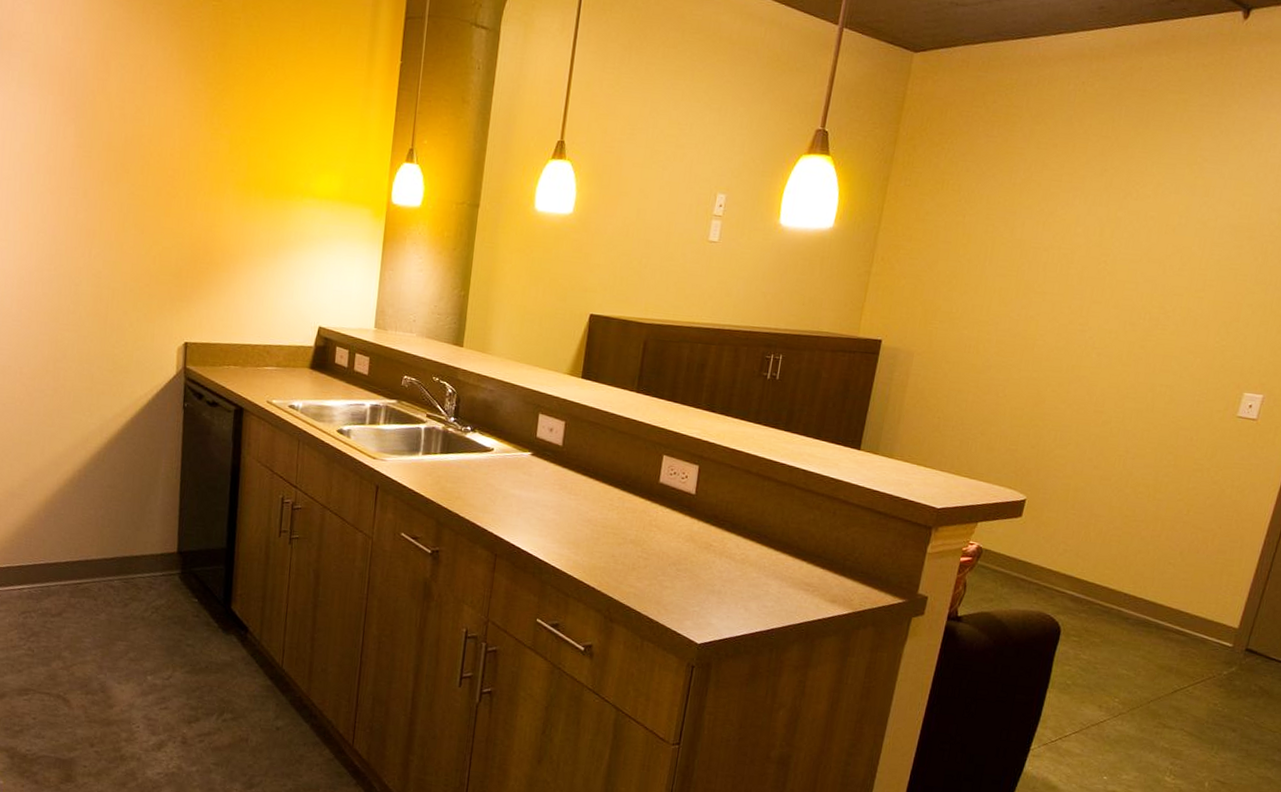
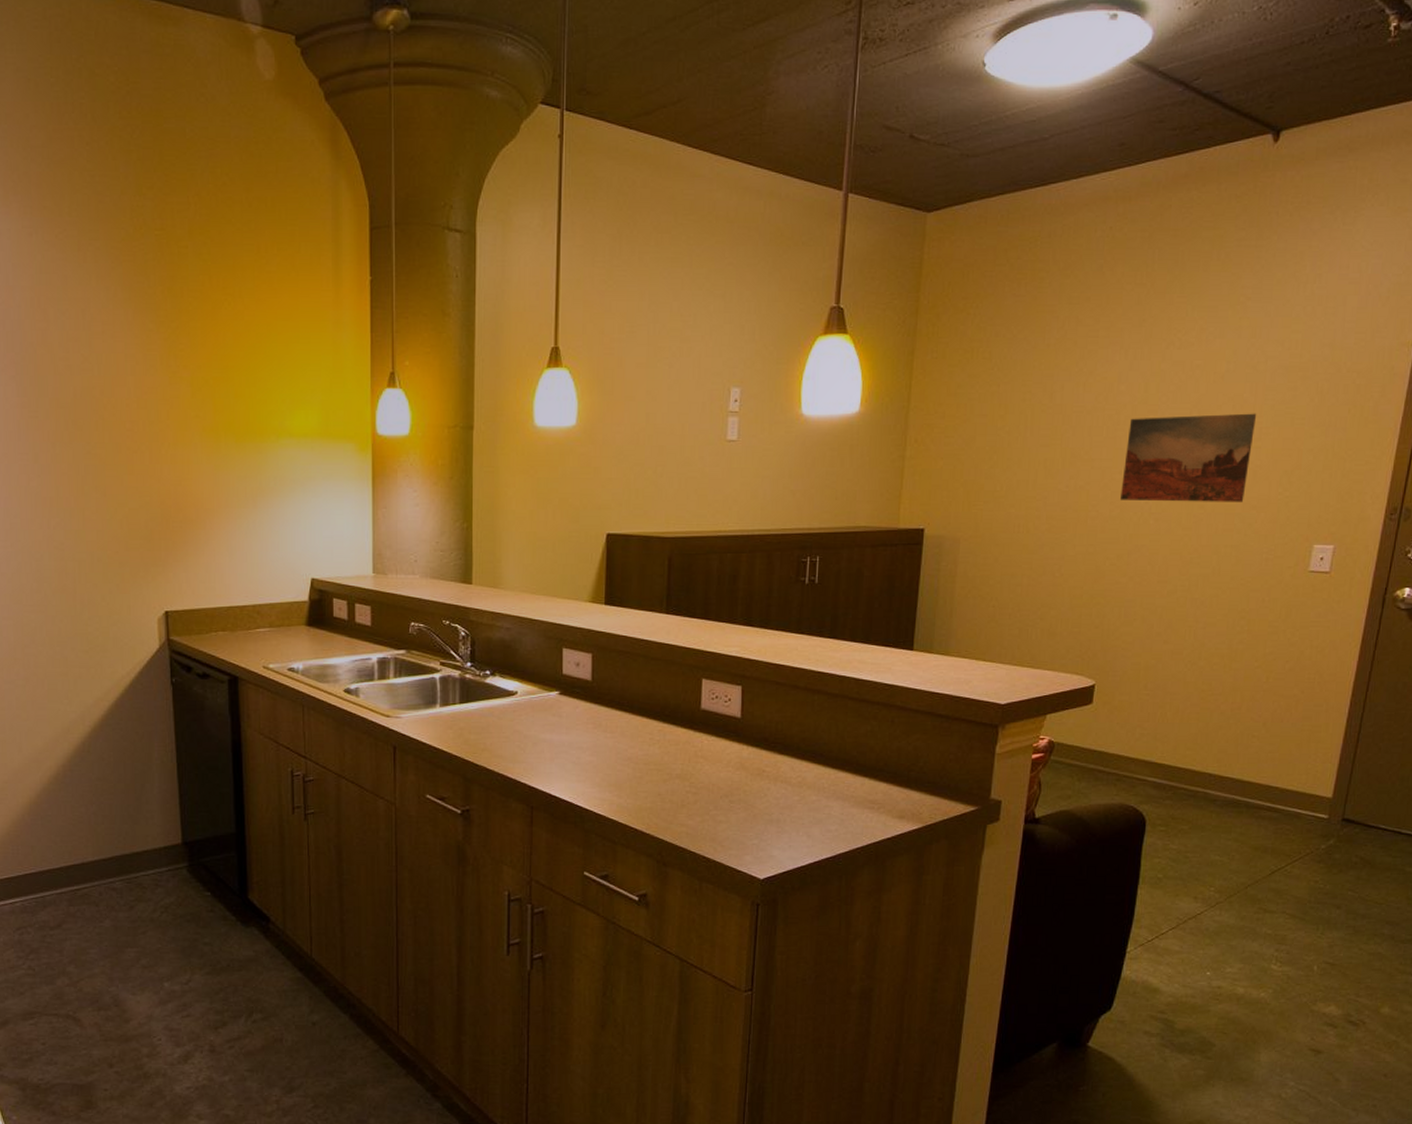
wall art: none [1067,258,1203,347] -> present [1120,413,1257,502]

